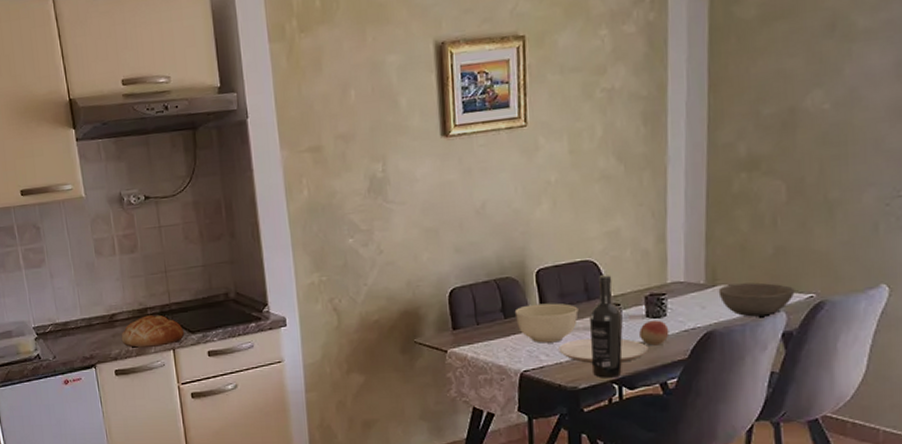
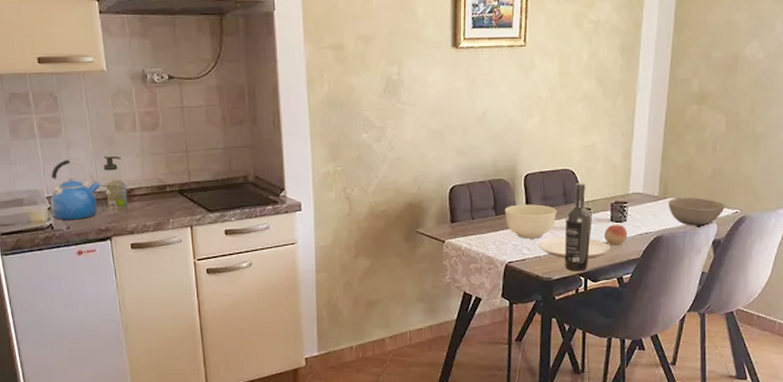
kettle: none [36,288,84,350] -> present [50,160,101,220]
soap dispenser: none [82,281,111,340] -> present [99,155,129,213]
bread: present [121,315,185,349] -> none [138,192,203,224]

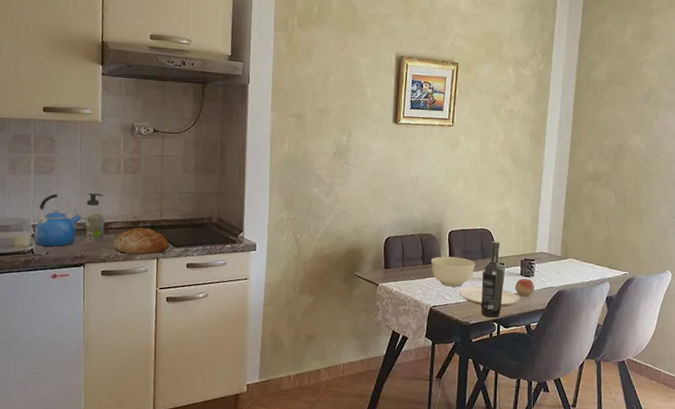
bread: none [138,192,203,224] -> present [112,227,169,255]
bowl: present [668,197,725,226] -> none [568,259,616,284]

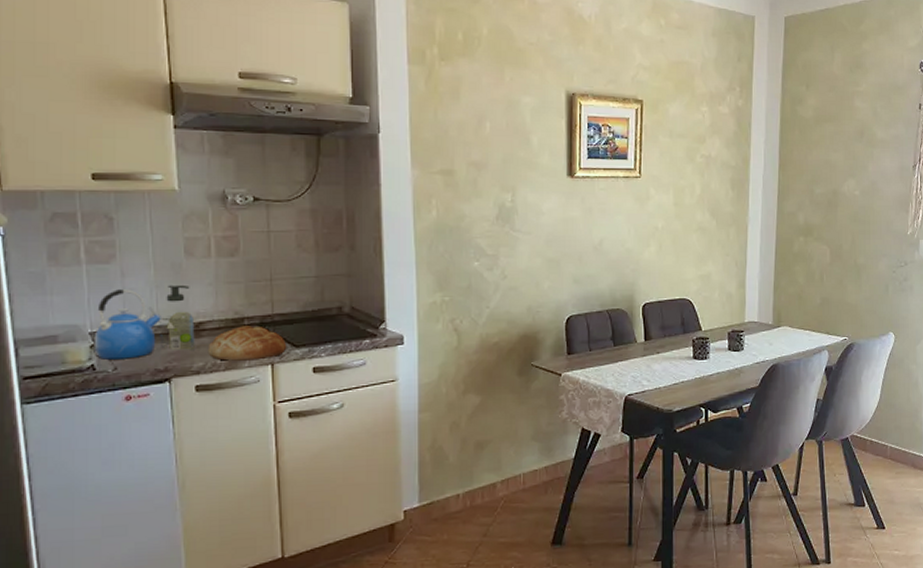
bowl: present [430,256,476,287] -> none [623,334,676,370]
plate: present [459,286,520,307] -> none [658,366,729,389]
wine bottle: present [480,241,505,318] -> none [684,312,710,402]
fruit: present [515,278,535,297] -> none [723,353,745,375]

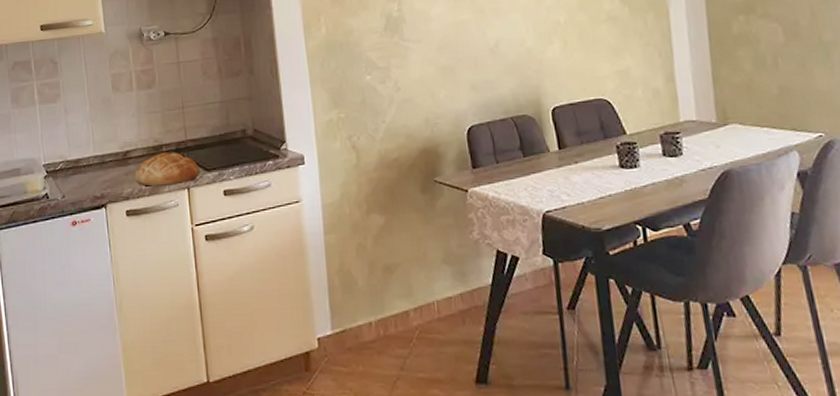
kettle: present [93,289,161,360] -> none [46,124,97,189]
soap dispenser: present [159,284,195,351] -> none [95,117,124,178]

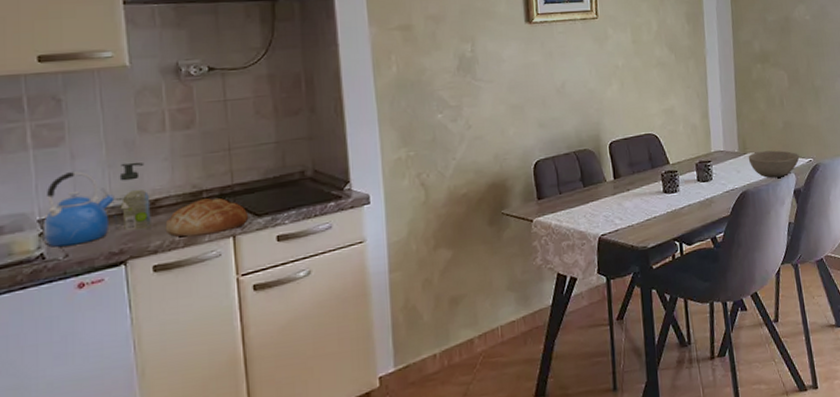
kettle: none [46,124,97,189] -> present [42,171,115,247]
soap dispenser: none [95,117,124,178] -> present [113,161,151,231]
bowl: none [730,121,805,156] -> present [748,150,800,178]

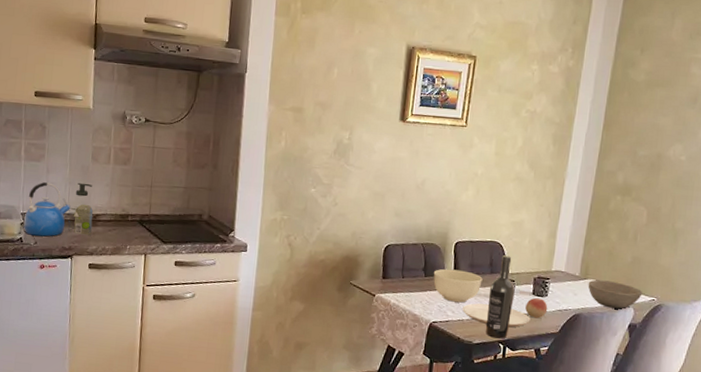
bread: present [165,198,249,238] -> none [100,221,158,250]
bowl: none [592,171,645,209] -> present [433,268,483,303]
plate: none [630,200,701,224] -> present [462,303,531,328]
wine bottle: none [654,146,682,237] -> present [485,255,515,339]
fruit: none [693,183,716,206] -> present [525,297,548,319]

